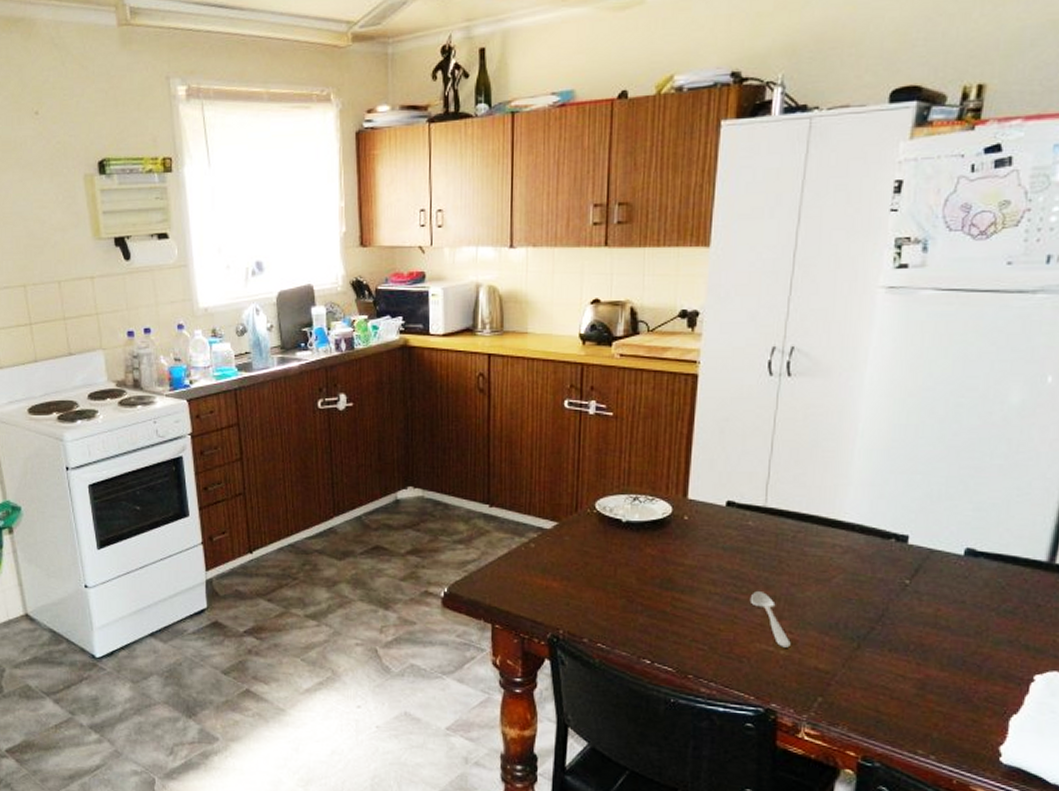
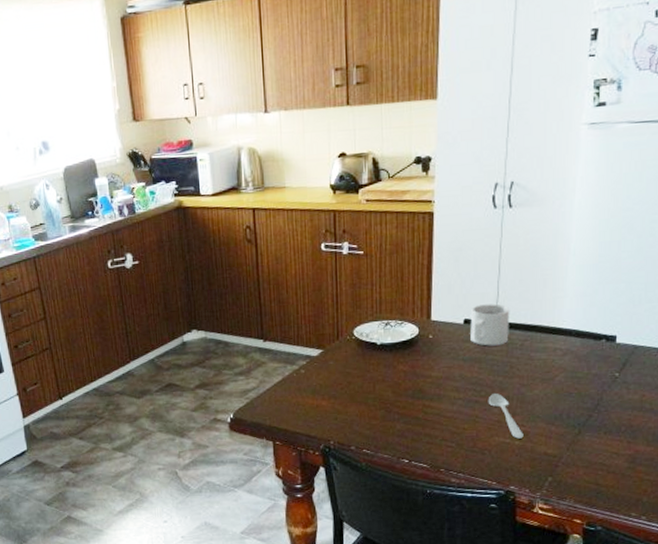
mug: none [733,485,782,535] -> present [470,303,510,346]

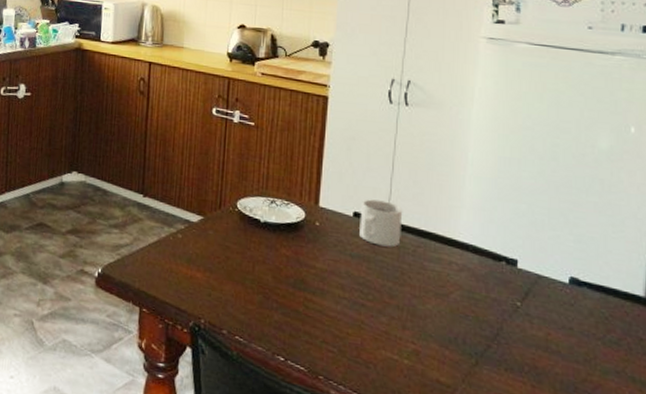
spoon: present [488,392,524,439] -> none [375,298,414,358]

